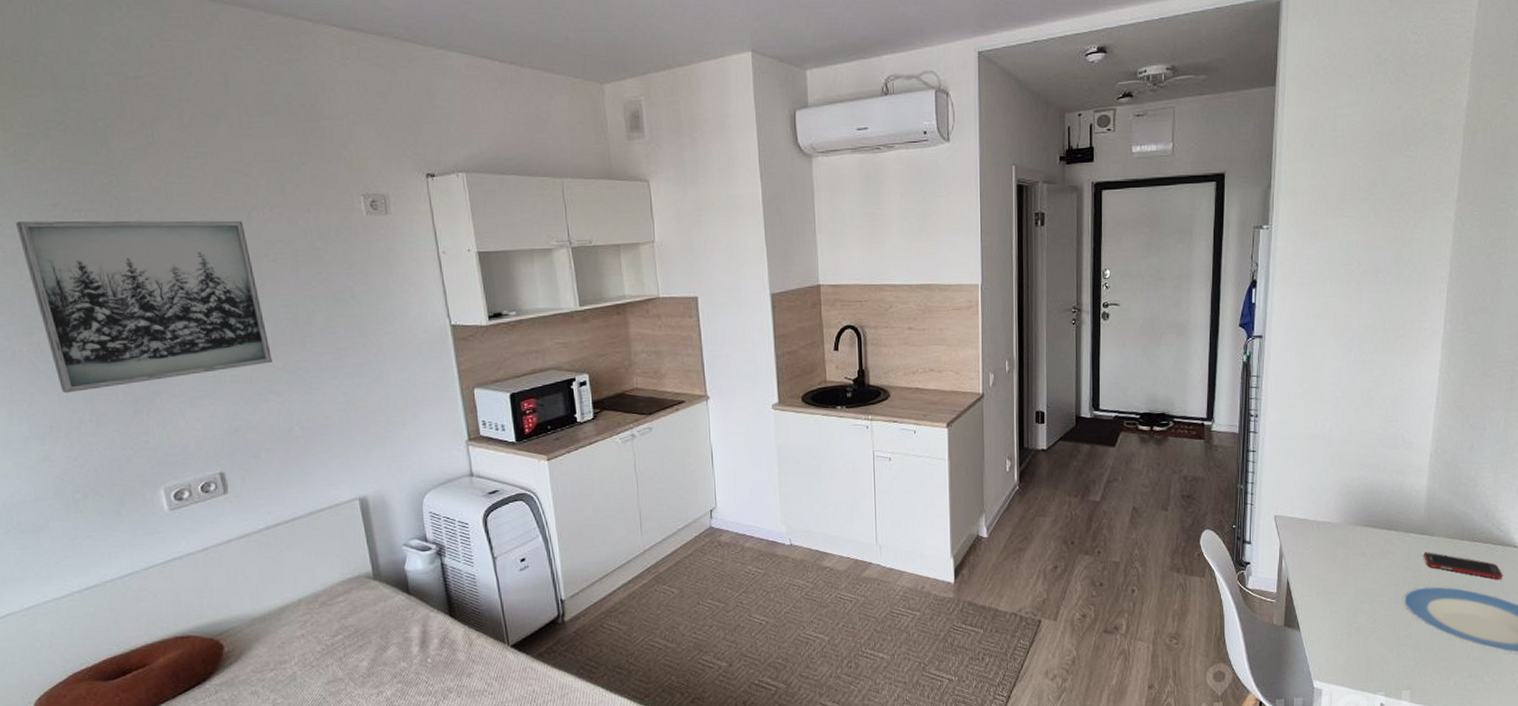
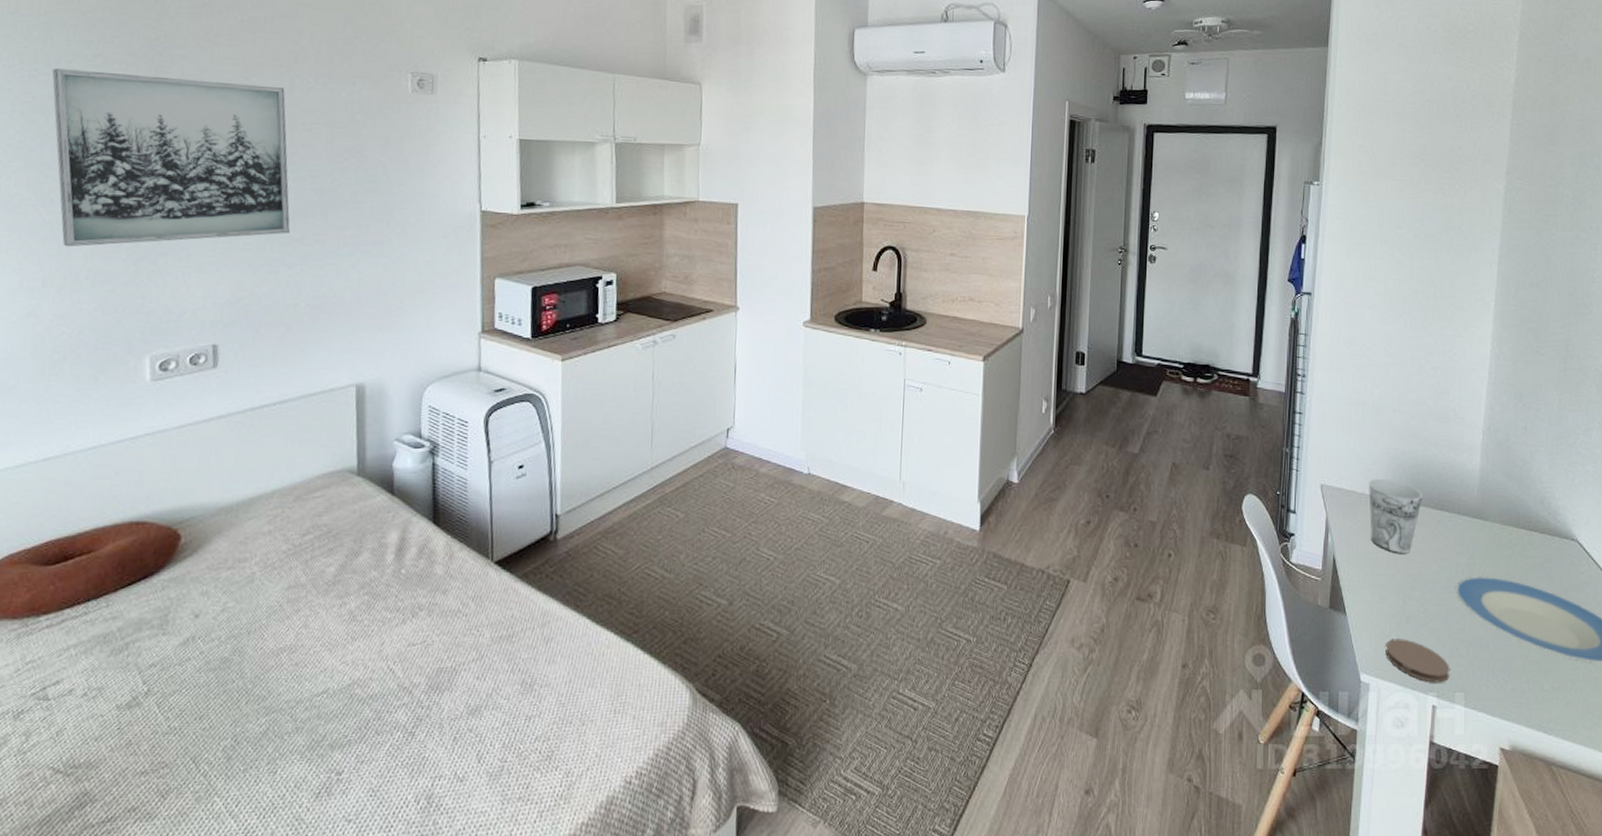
cup: none [1320,505,1372,572] -> present [1369,478,1422,553]
coaster: none [1337,647,1397,684] -> present [1385,639,1450,683]
cell phone: present [1424,552,1503,579] -> none [1477,538,1561,574]

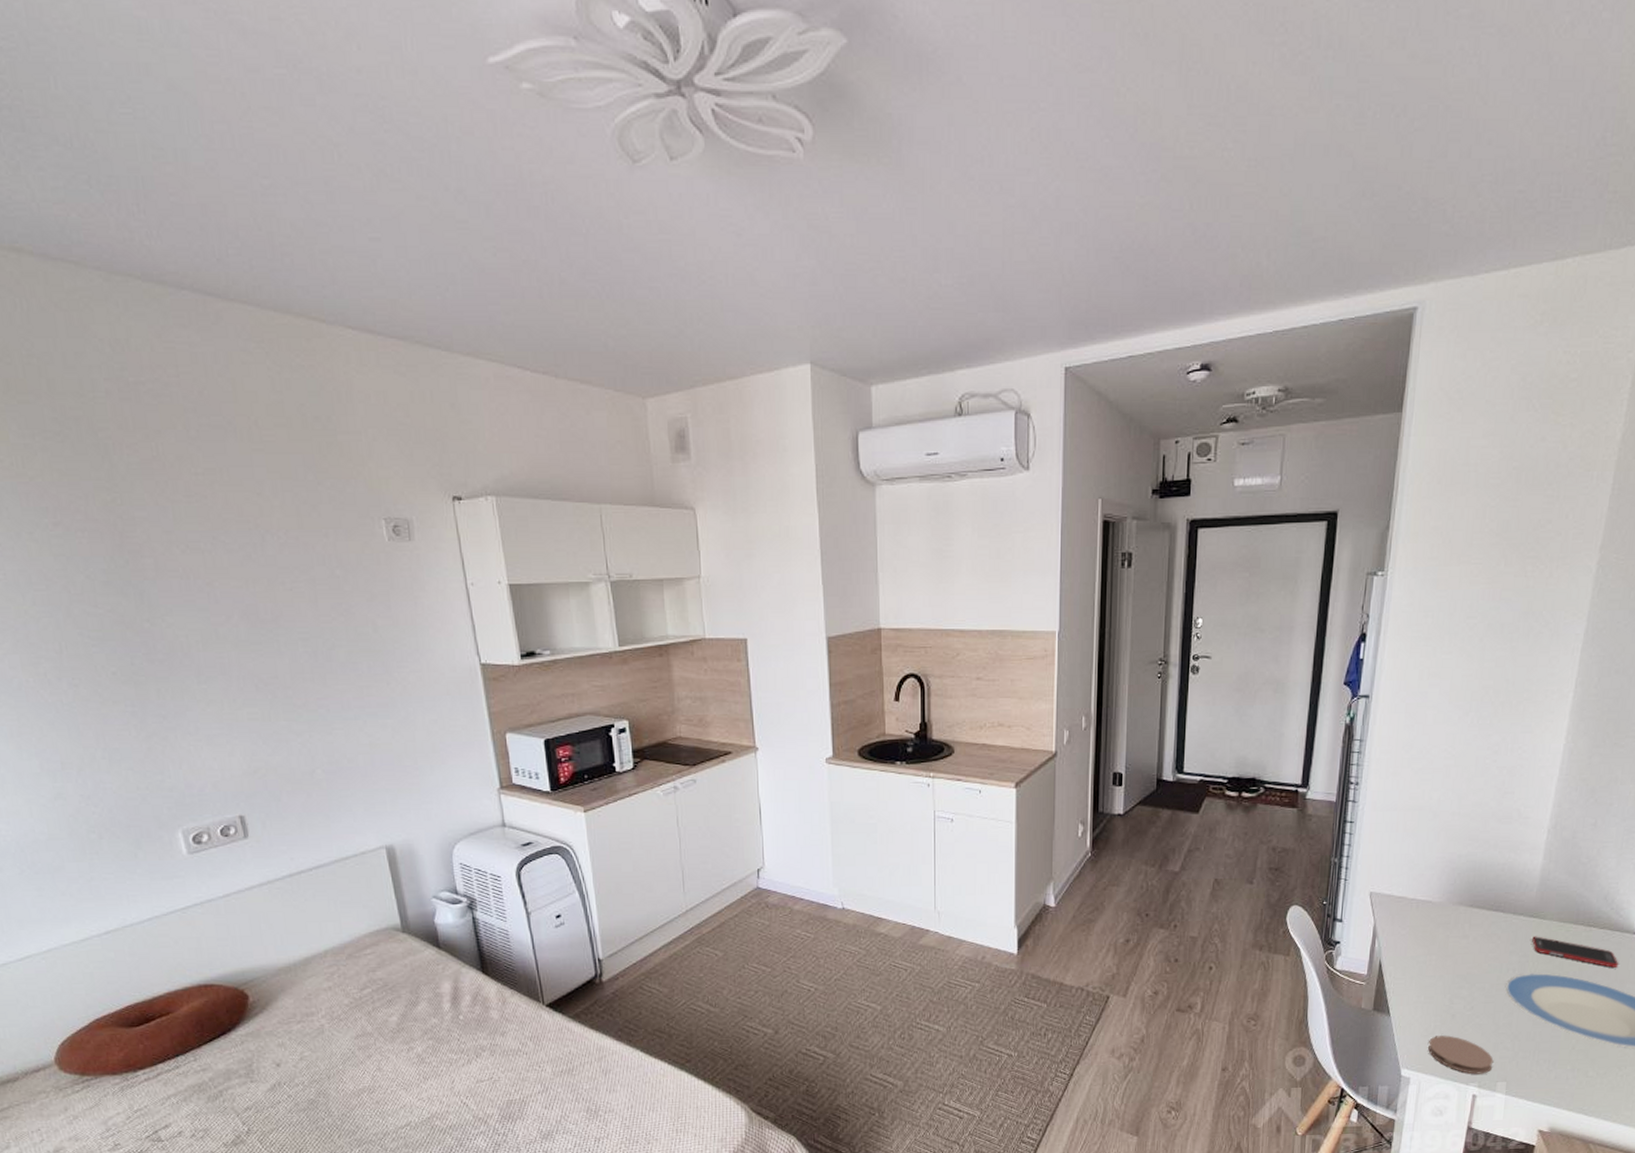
wall art: present [52,68,290,247] -> none [15,541,291,728]
cup: present [1369,478,1422,553] -> none [1420,883,1478,955]
cell phone: none [1477,538,1561,574] -> present [1532,936,1618,968]

